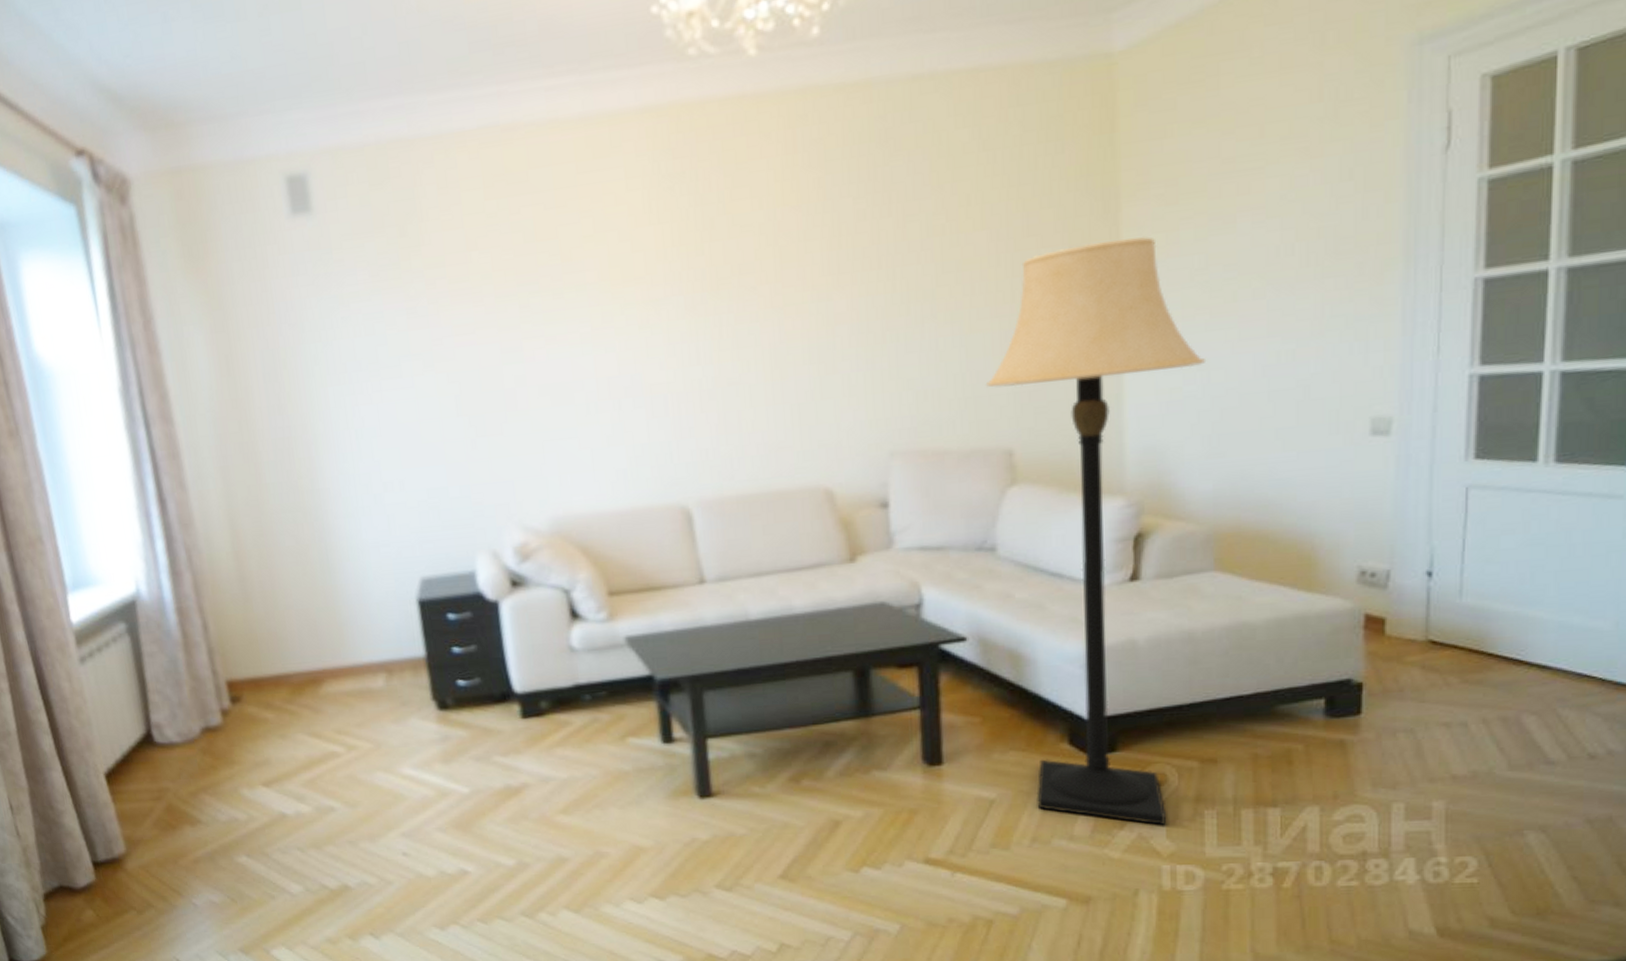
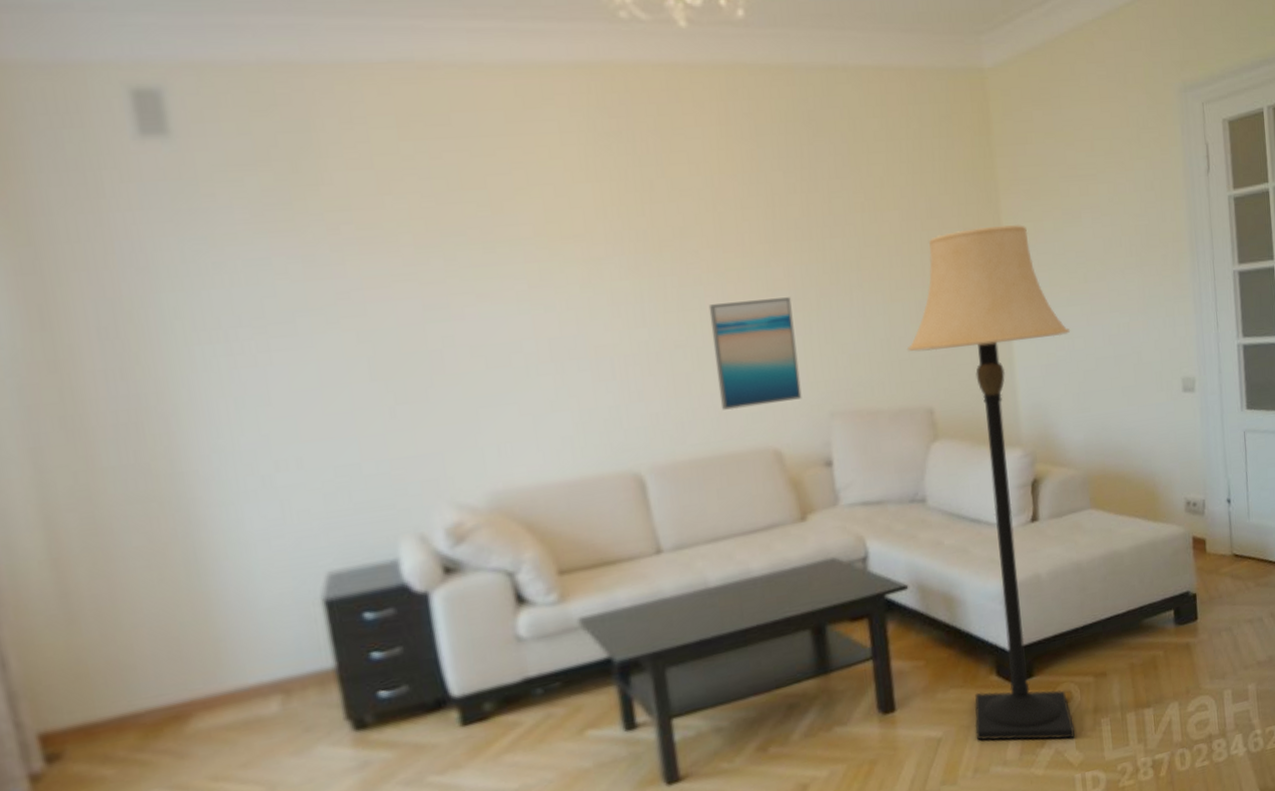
wall art: none [764,331,859,448] -> present [708,297,802,411]

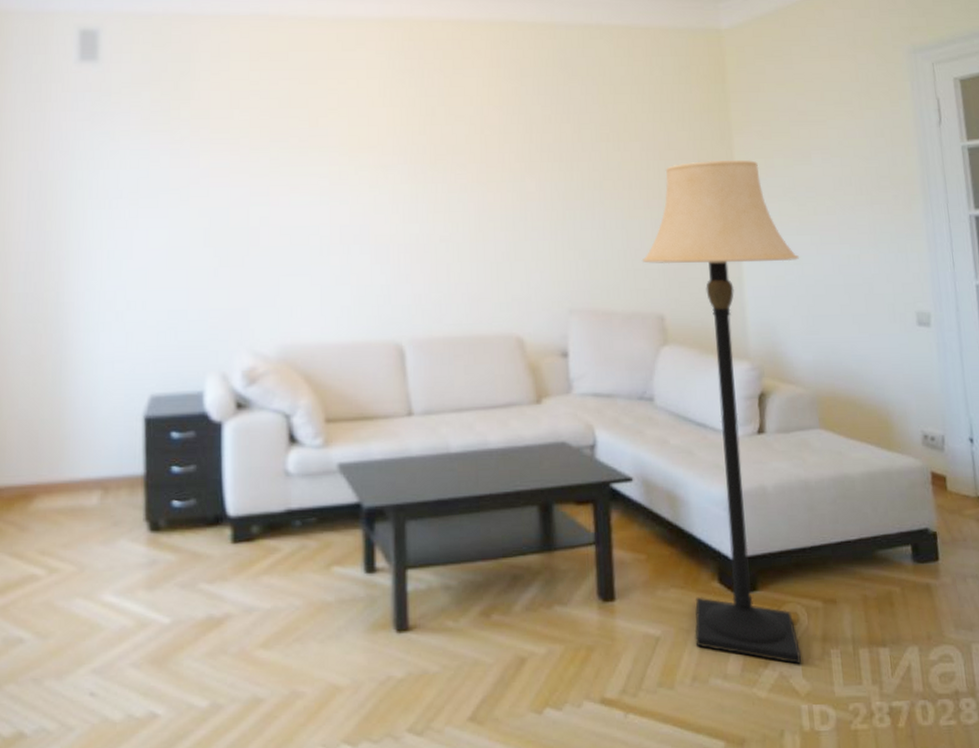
wall art: present [708,297,802,411] -> none [470,208,545,299]

